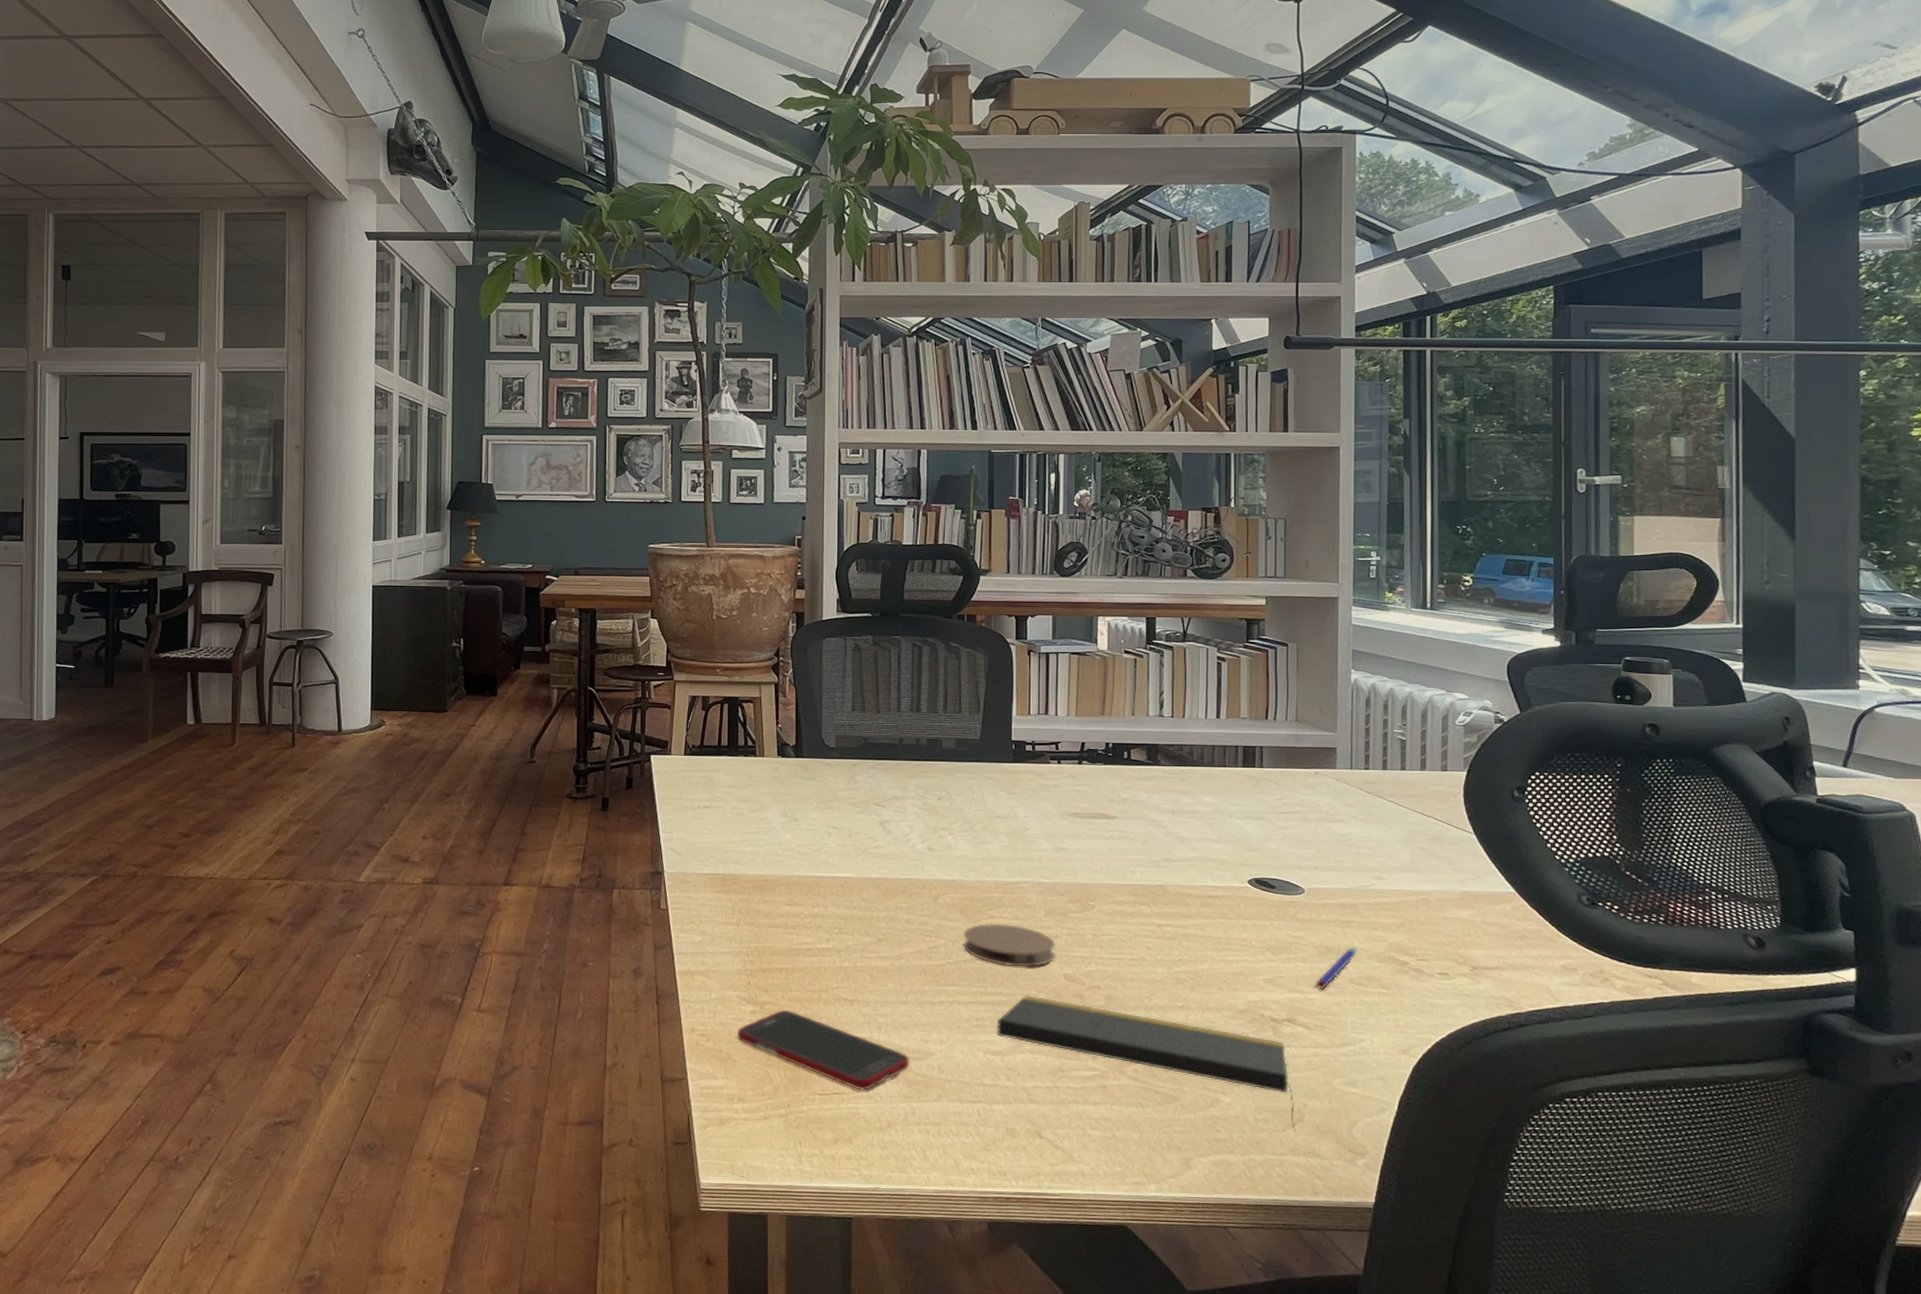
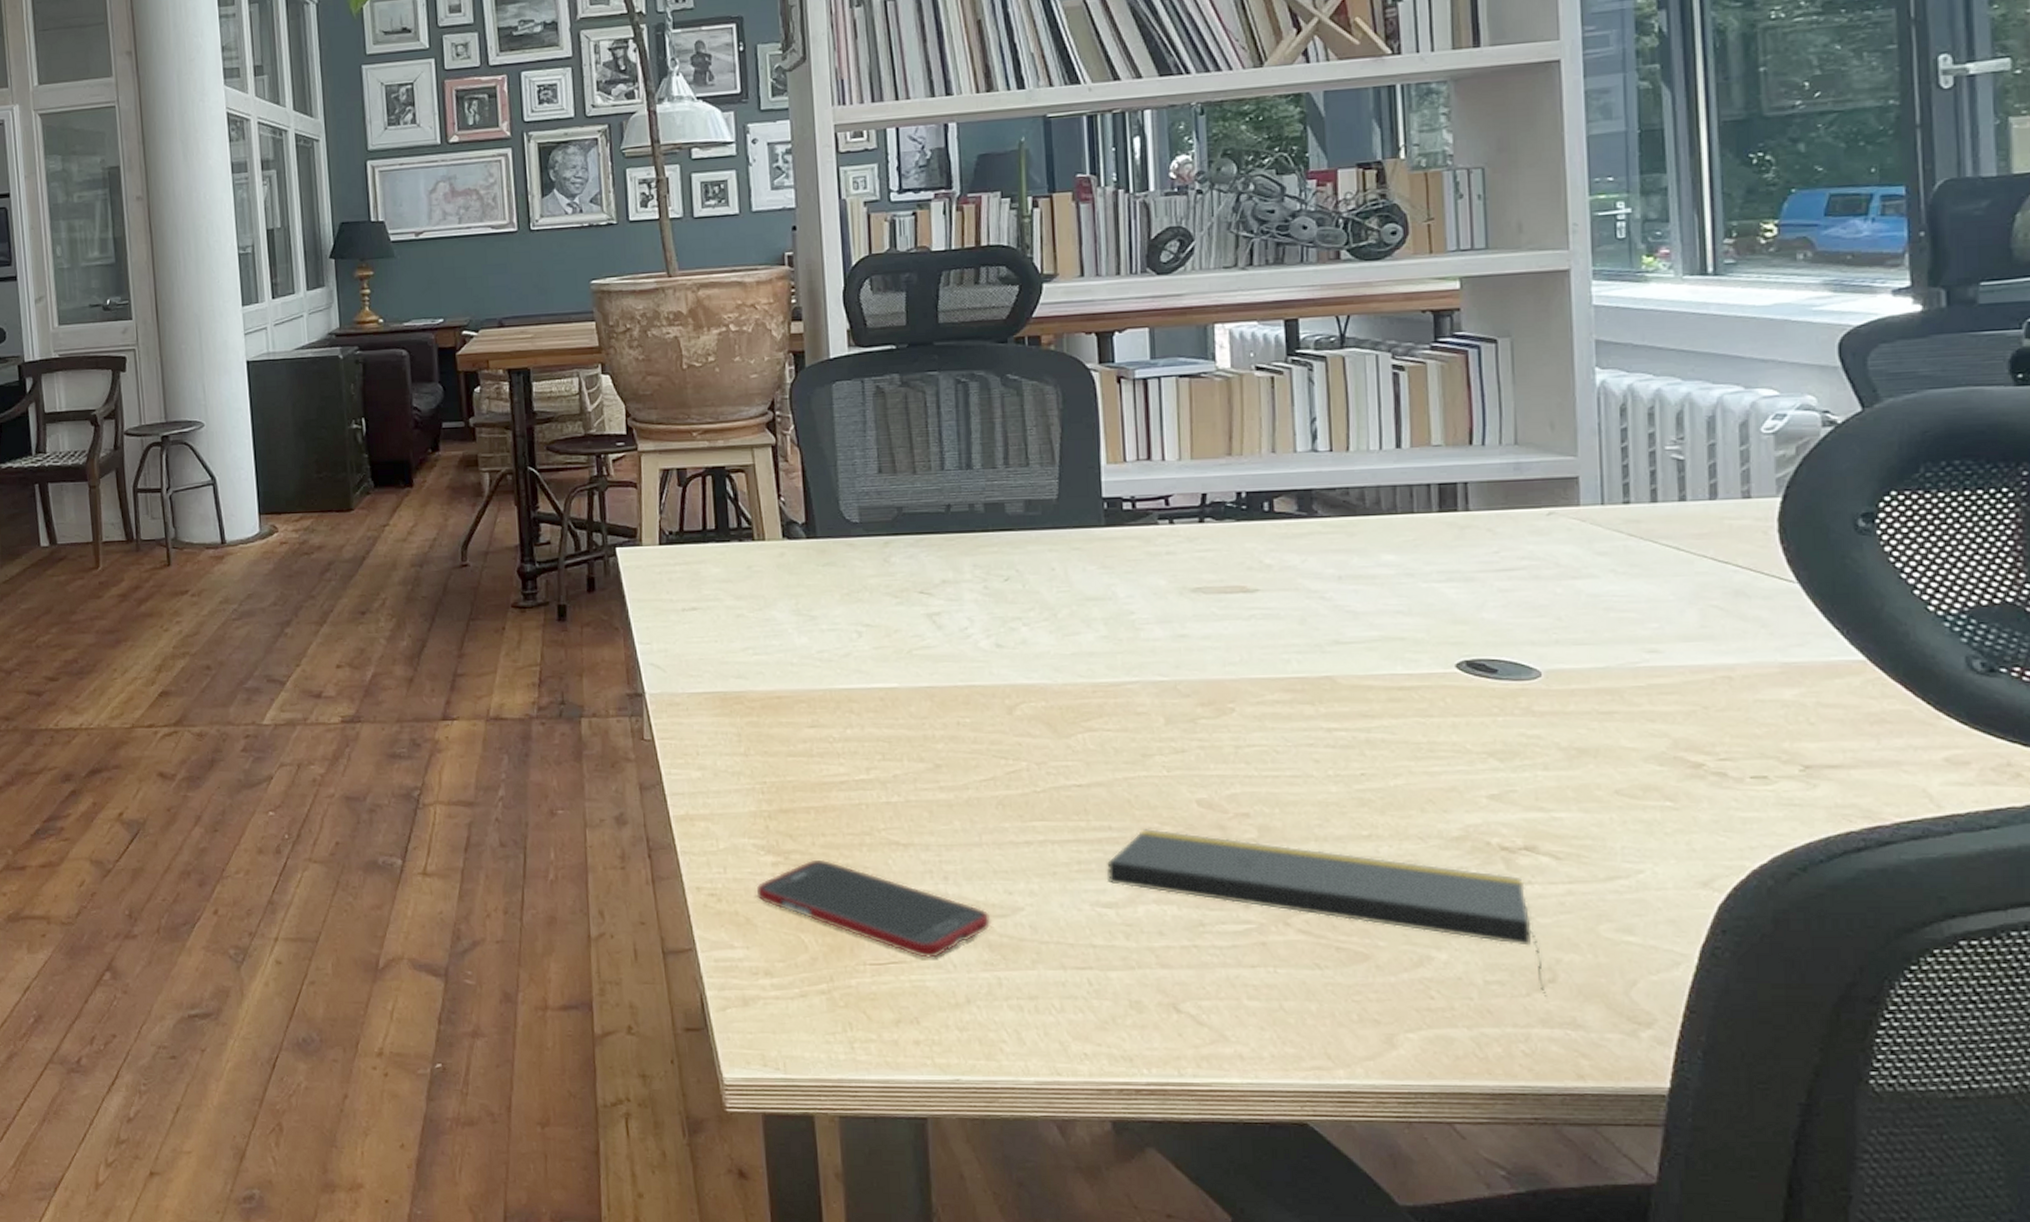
coaster: present [963,923,1055,967] -> none [1053,737,1183,793]
pen: present [1316,946,1357,989] -> none [1565,745,1626,805]

